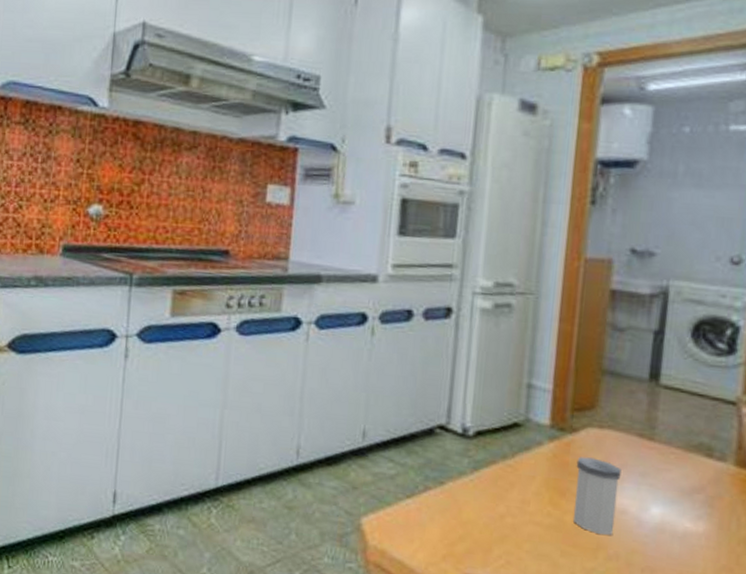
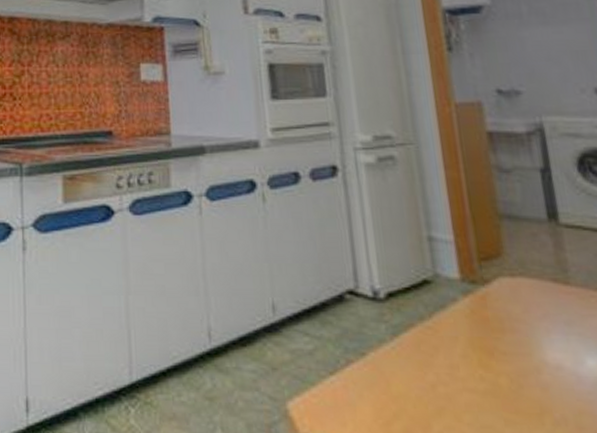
salt shaker: present [574,456,621,535] -> none [496,310,554,397]

